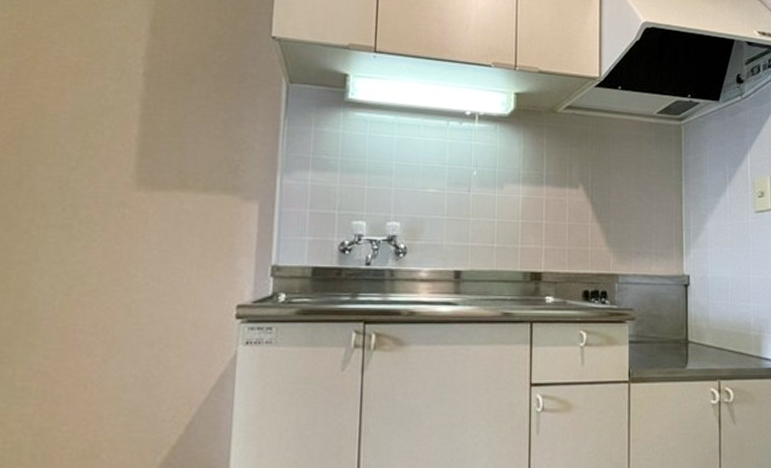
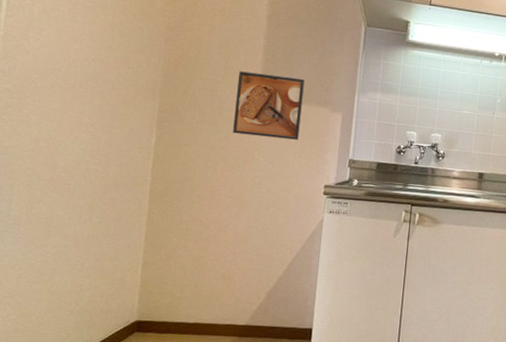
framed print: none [95,151,202,244] -> present [233,71,305,140]

